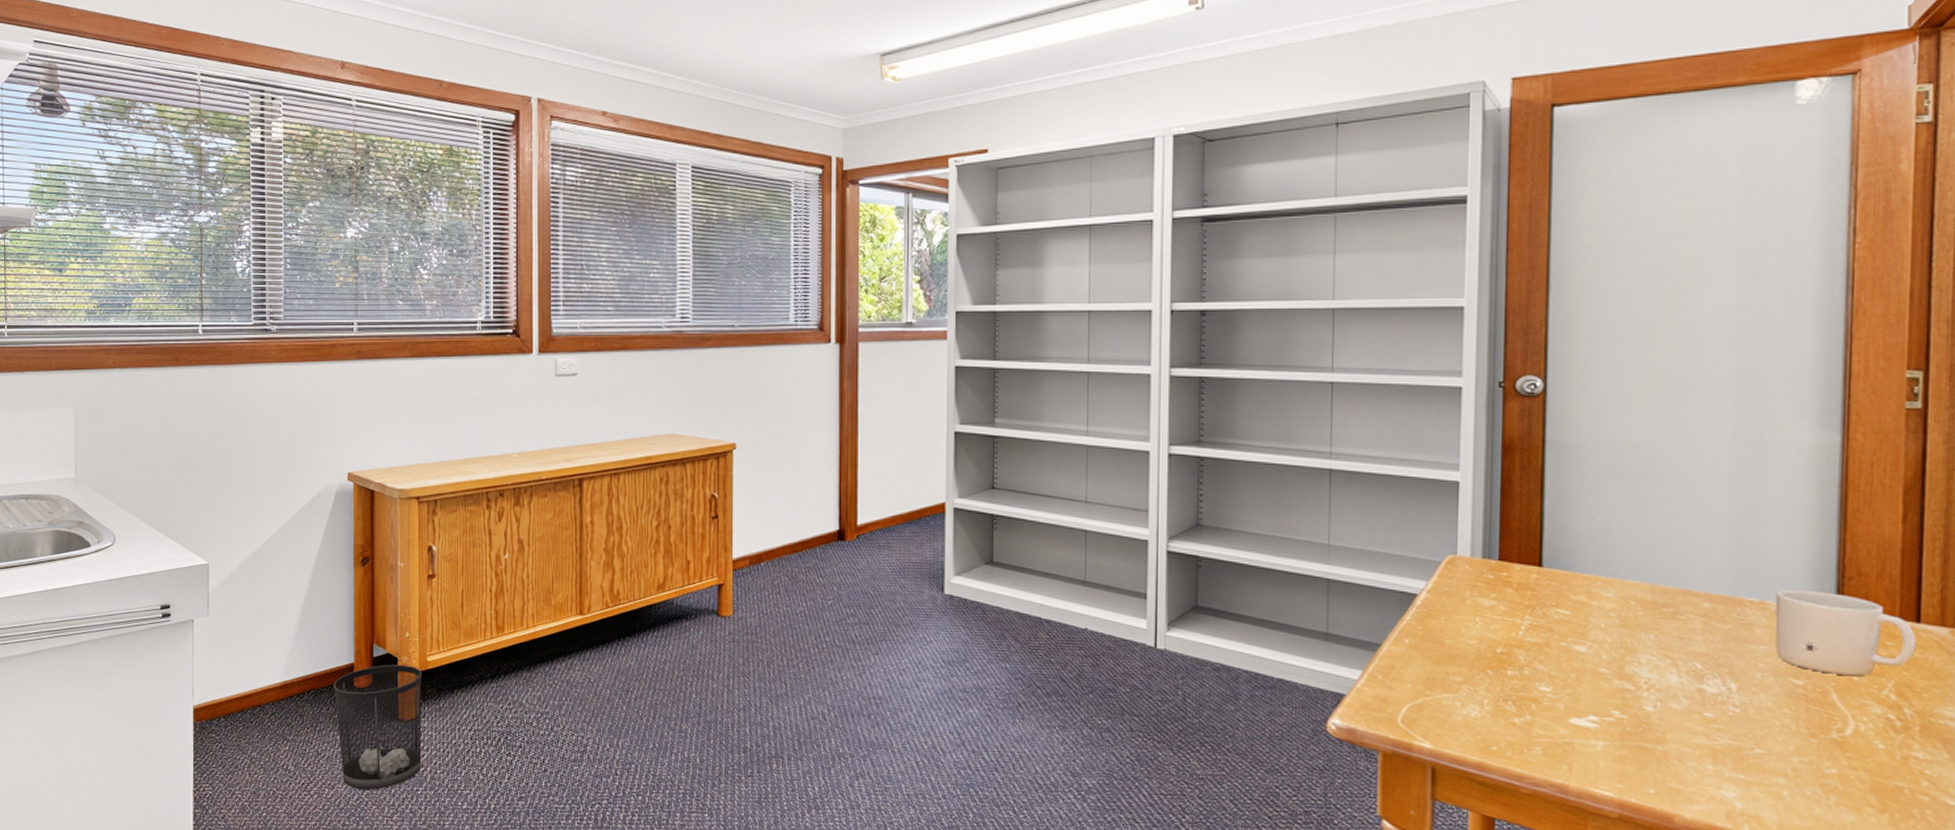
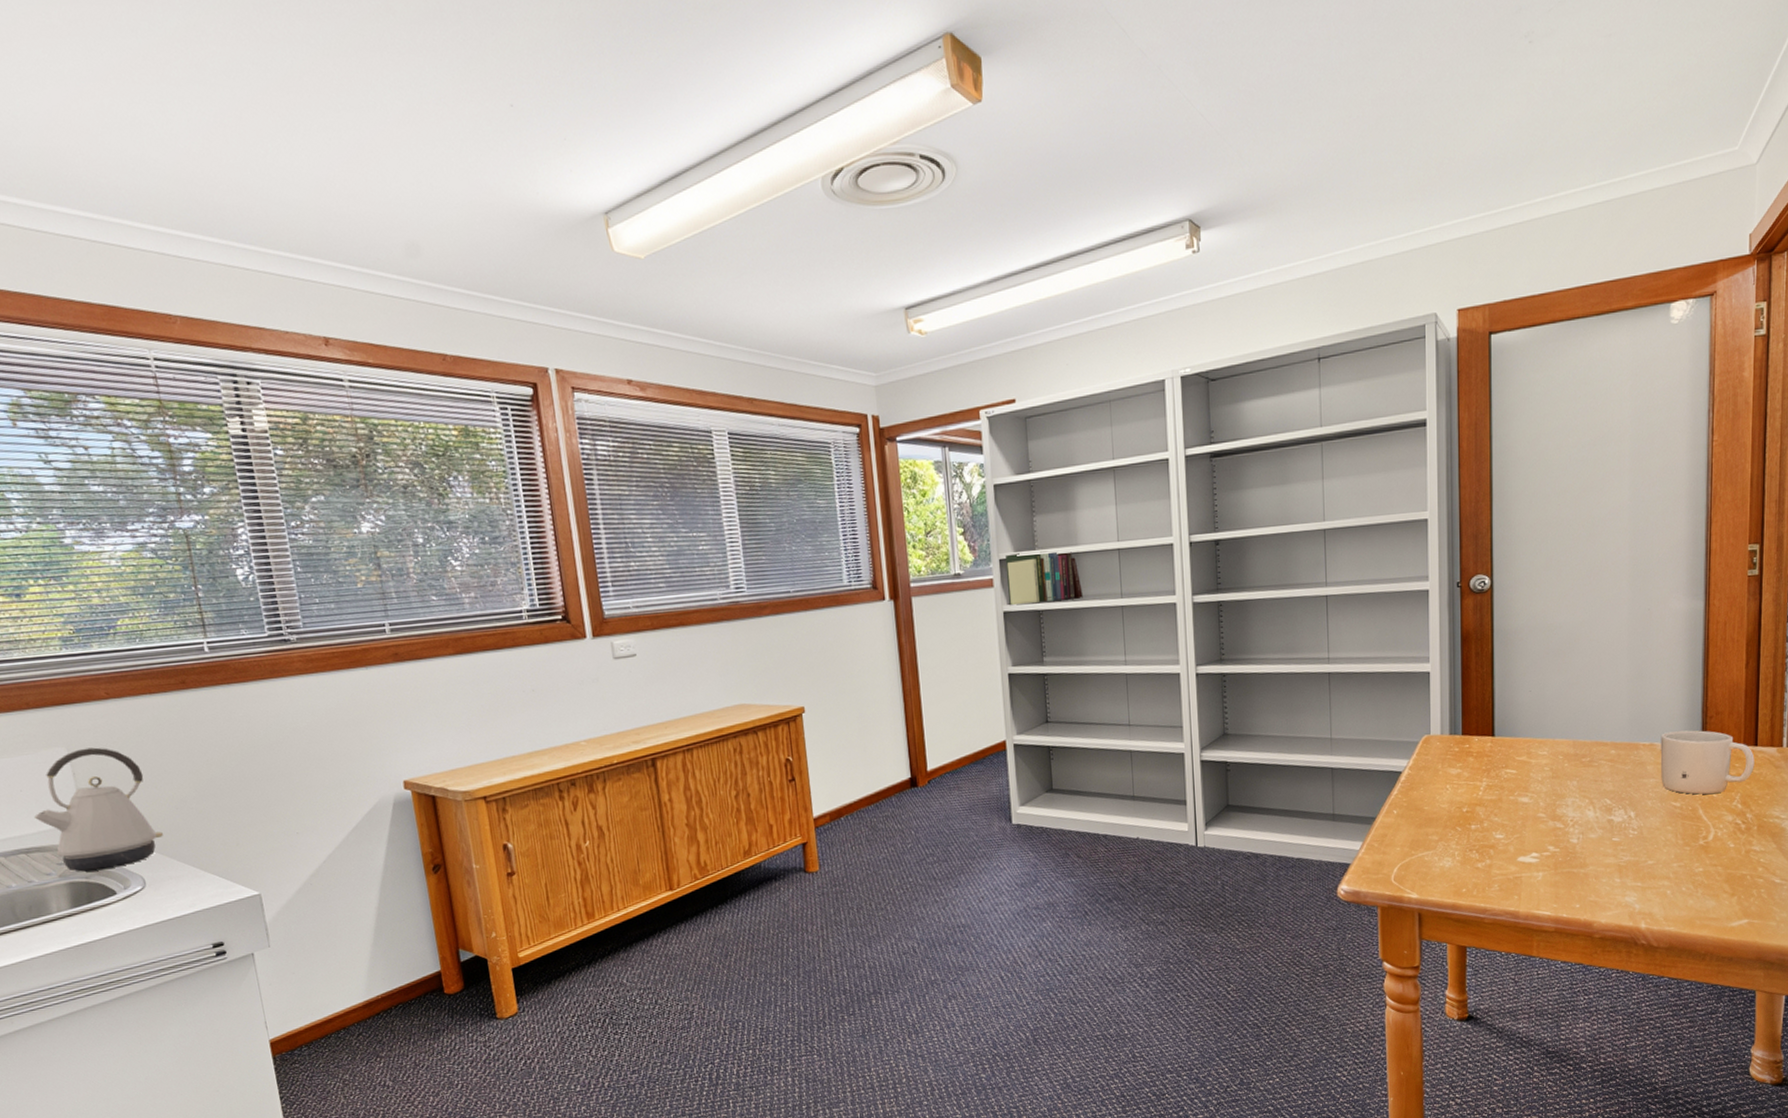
kettle: none [37,410,137,523] -> present [33,747,163,872]
waste bin: present [333,664,422,790] -> none [421,964,528,1092]
books: none [963,307,1045,361] -> present [1006,551,1083,606]

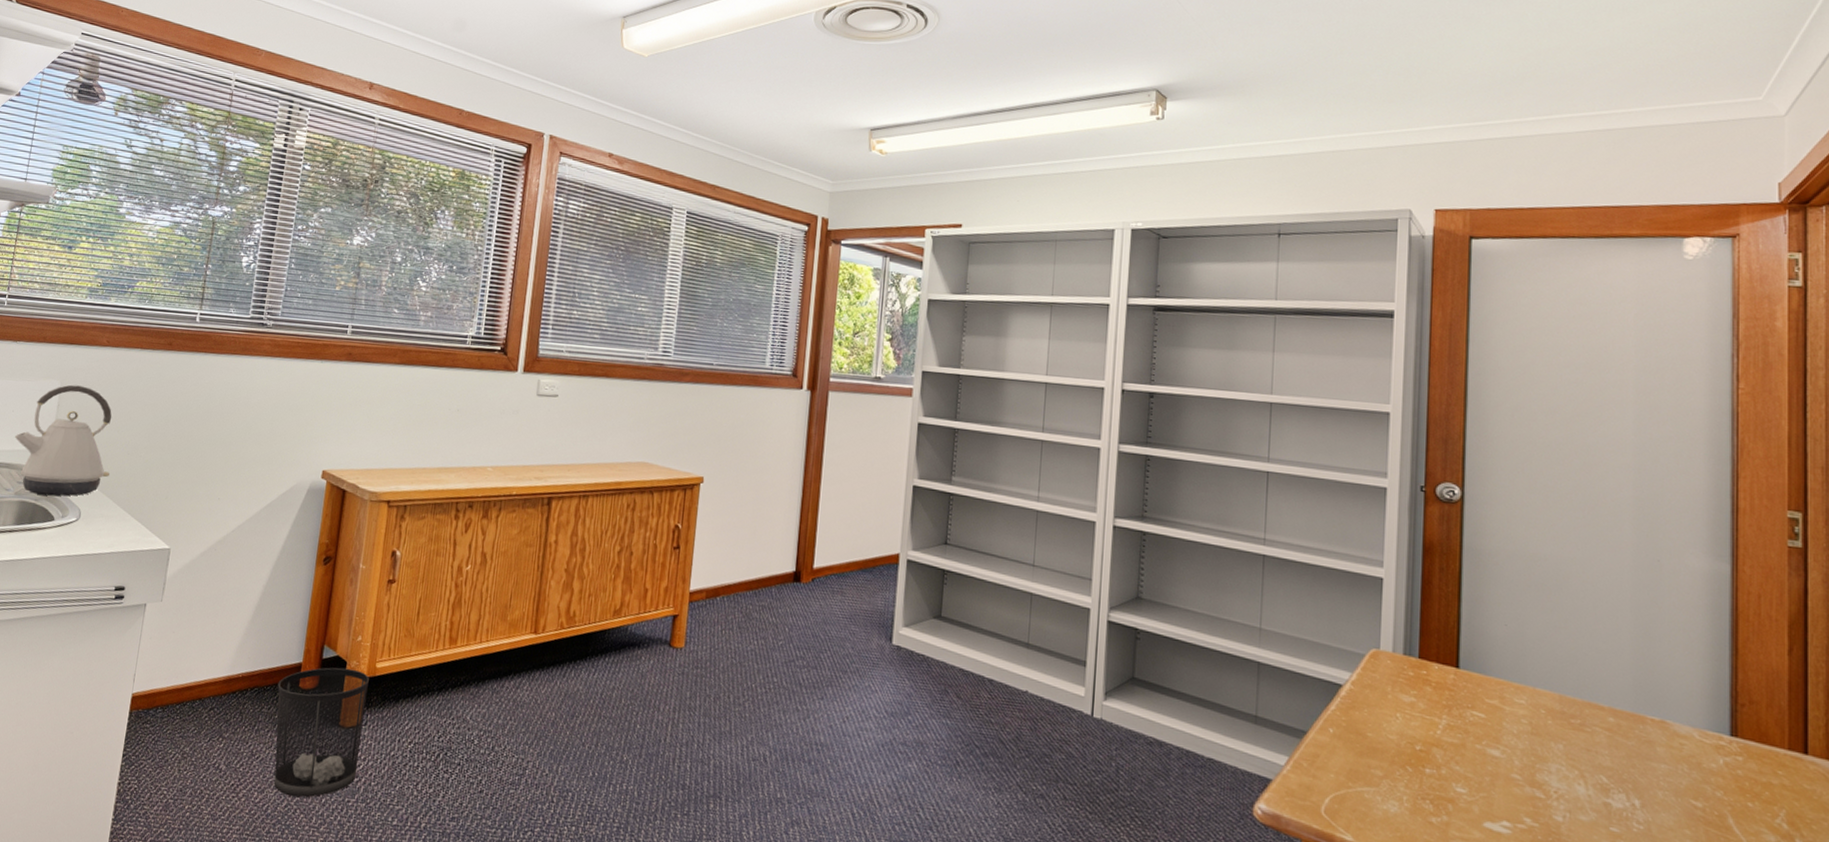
waste bin: none [421,964,528,1092] -> present [274,667,369,798]
books: present [1006,551,1083,606] -> none [925,368,1003,424]
mug: present [1660,730,1755,795] -> none [1674,710,1804,804]

